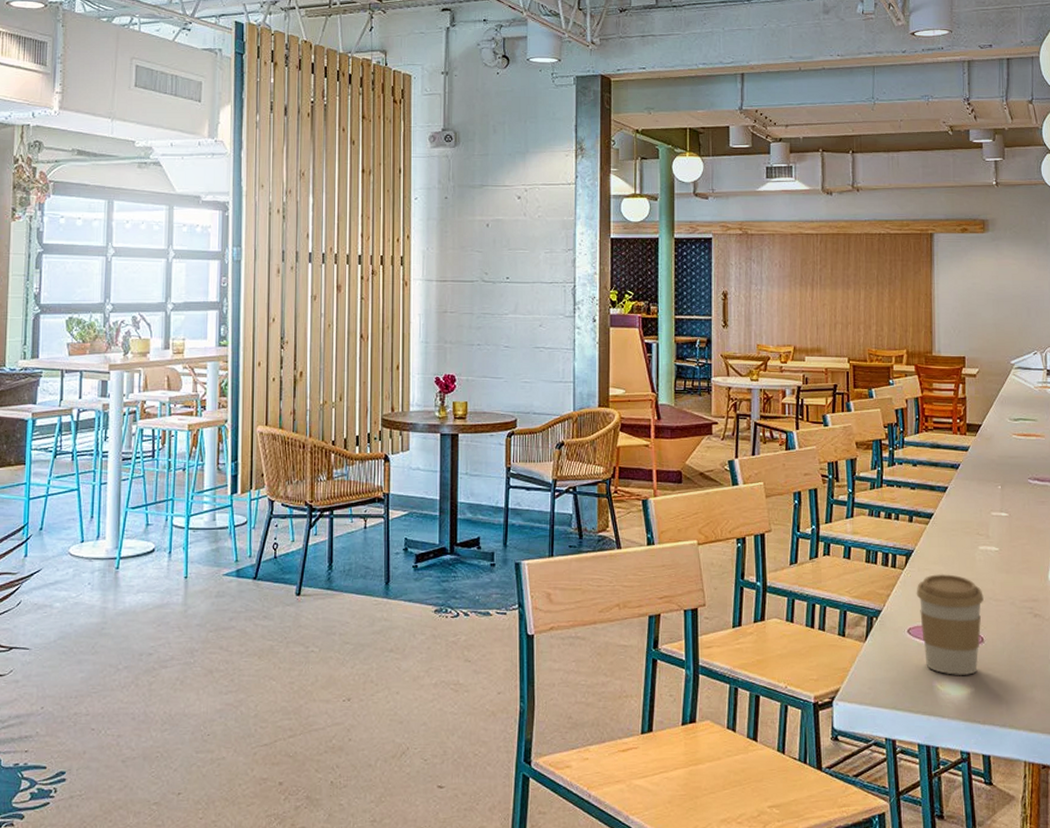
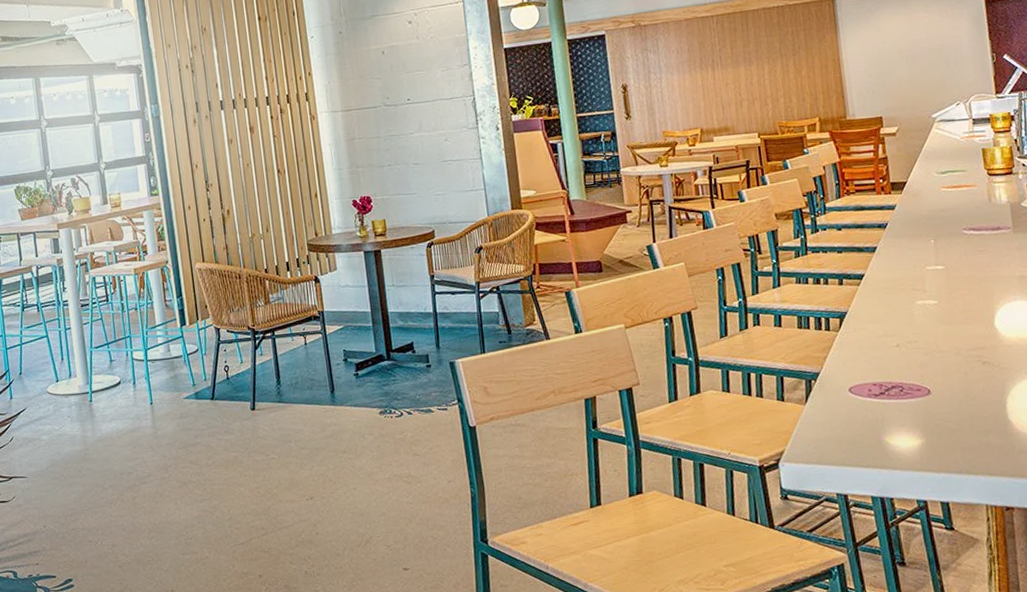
coffee cup: present [916,574,984,676] -> none [854,331,927,429]

